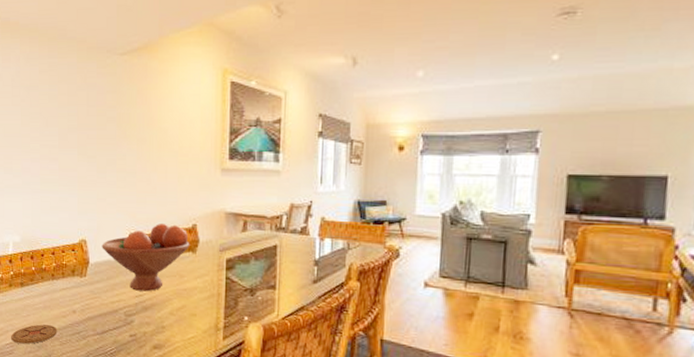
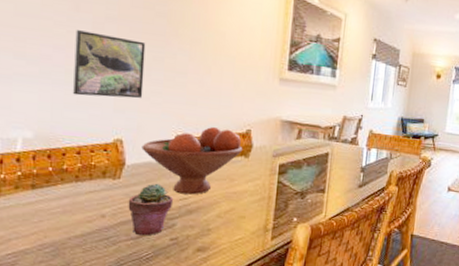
coaster: present [11,324,58,344] -> none [15,230,80,253]
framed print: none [46,143,100,202] -> present [72,30,146,99]
potted succulent: none [93,280,131,332] -> present [128,183,174,236]

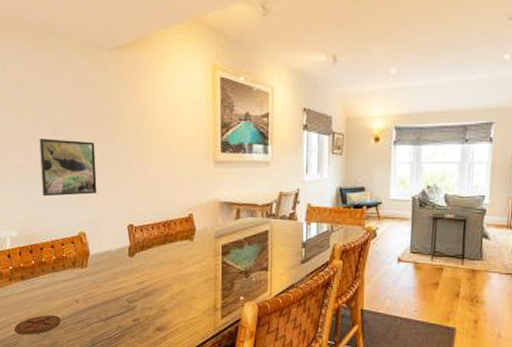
coaster: none [15,230,80,253] -> present [14,315,61,335]
potted succulent: present [128,183,174,236] -> none [95,269,132,318]
fruit bowl: present [141,127,243,195] -> none [101,215,187,279]

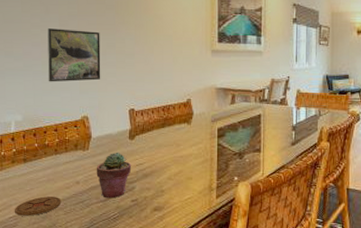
potted succulent: none [95,269,132,318] -> present [96,152,132,199]

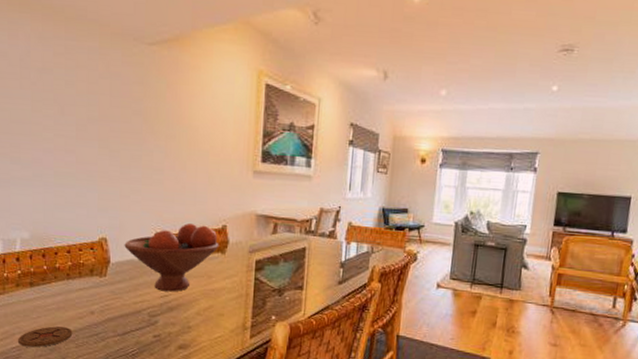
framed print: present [47,28,101,82] -> none [61,133,124,198]
potted succulent: present [96,152,132,199] -> none [114,280,155,333]
fruit bowl: none [103,100,185,161] -> present [124,224,219,292]

